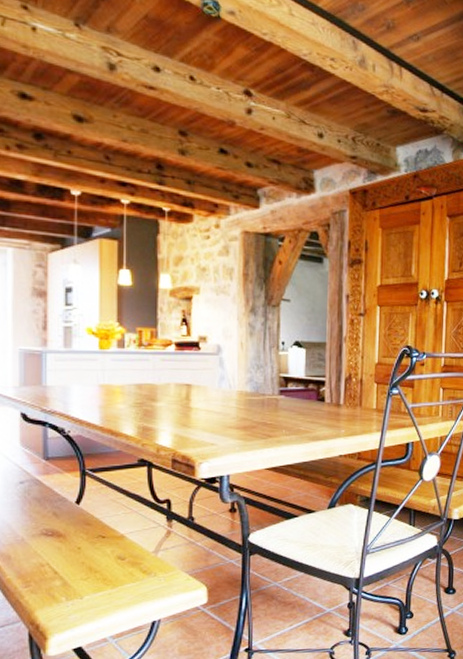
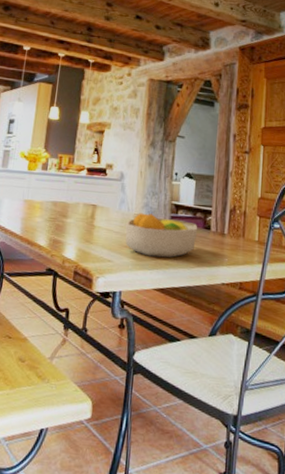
fruit bowl: none [228,389,311,435] -> present [125,213,198,258]

